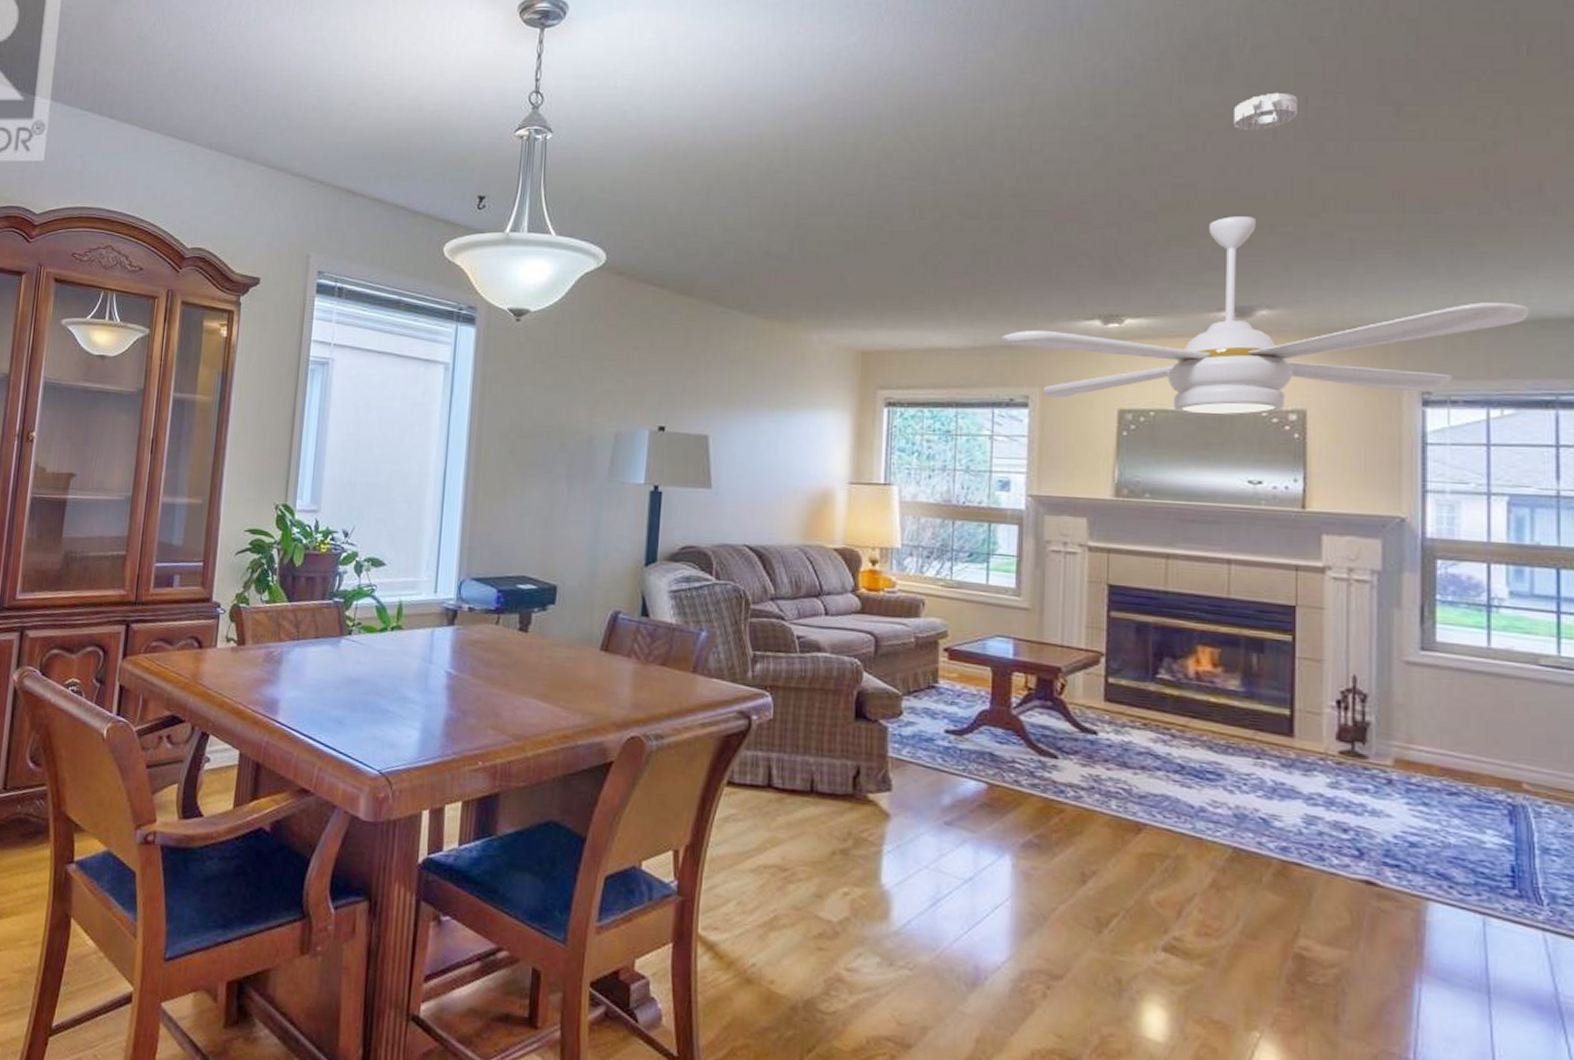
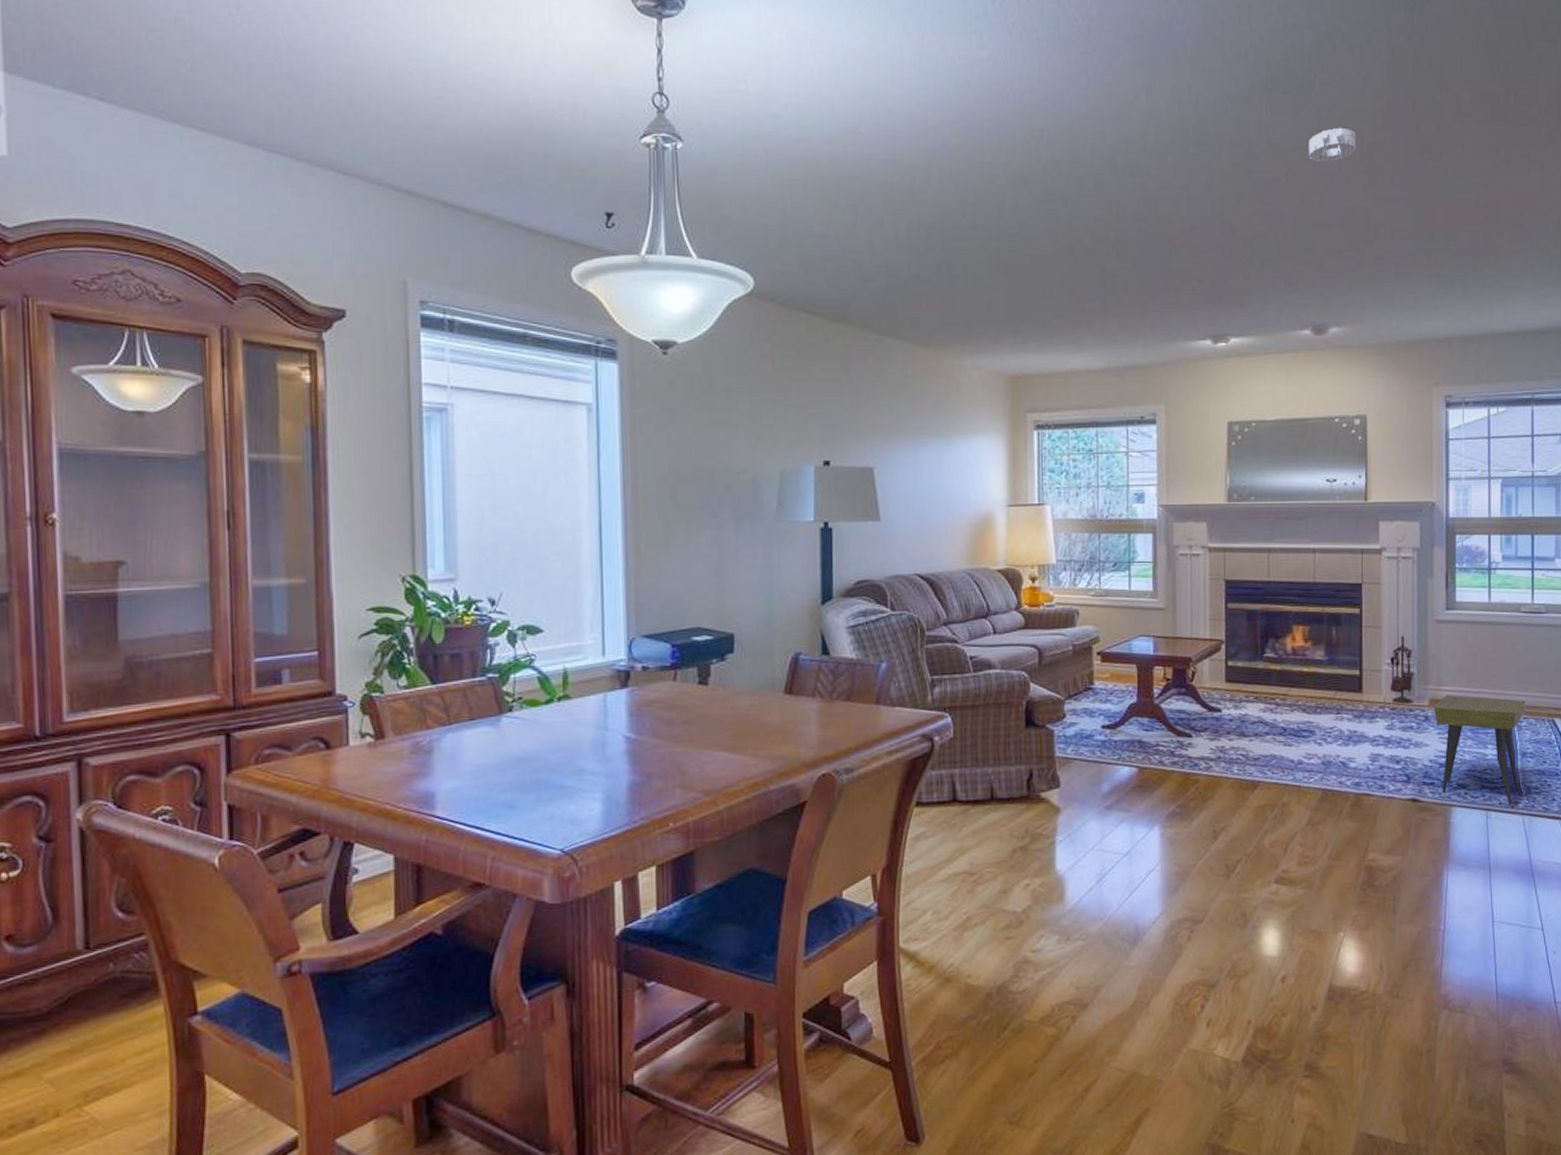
ceiling fan: present [1001,216,1530,417] -> none [1131,242,1516,424]
side table: none [1400,755,1547,915] -> present [1433,694,1525,805]

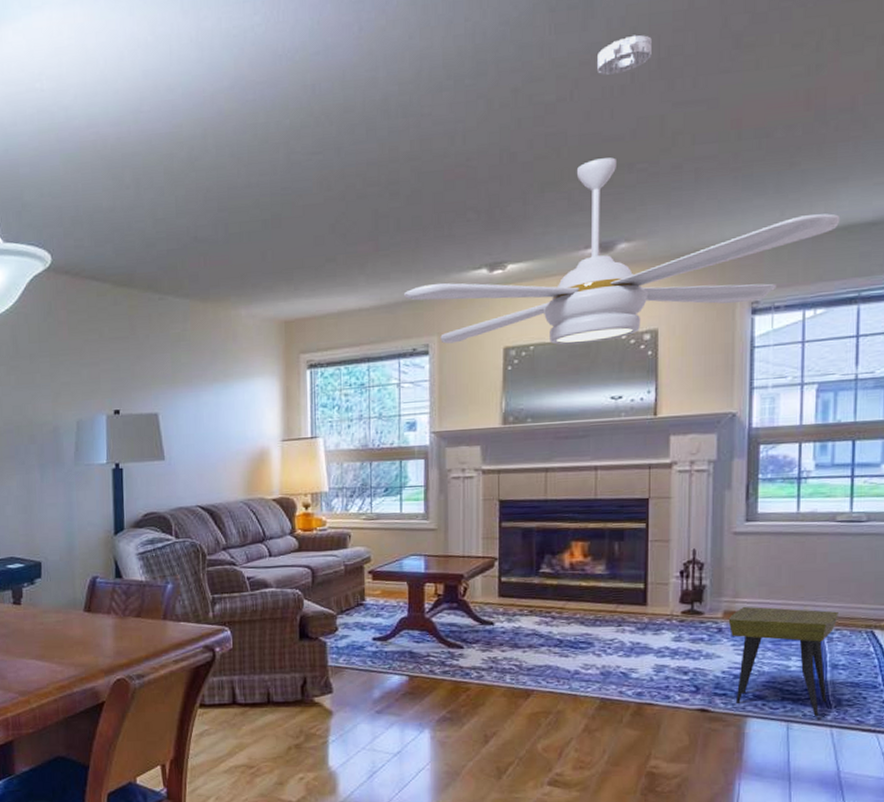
ceiling fan: none [1131,242,1516,424] -> present [403,157,841,345]

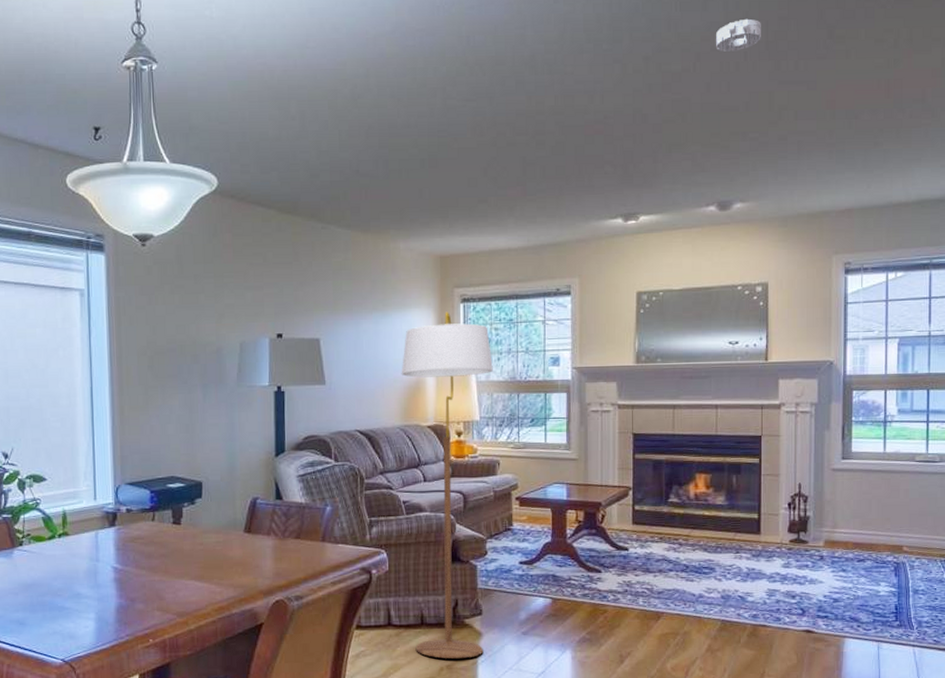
floor lamp: none [244,379,343,738] -> present [401,311,493,659]
ceiling fan: present [403,157,841,345] -> none [548,126,915,293]
side table: present [728,606,838,717] -> none [828,536,918,638]

